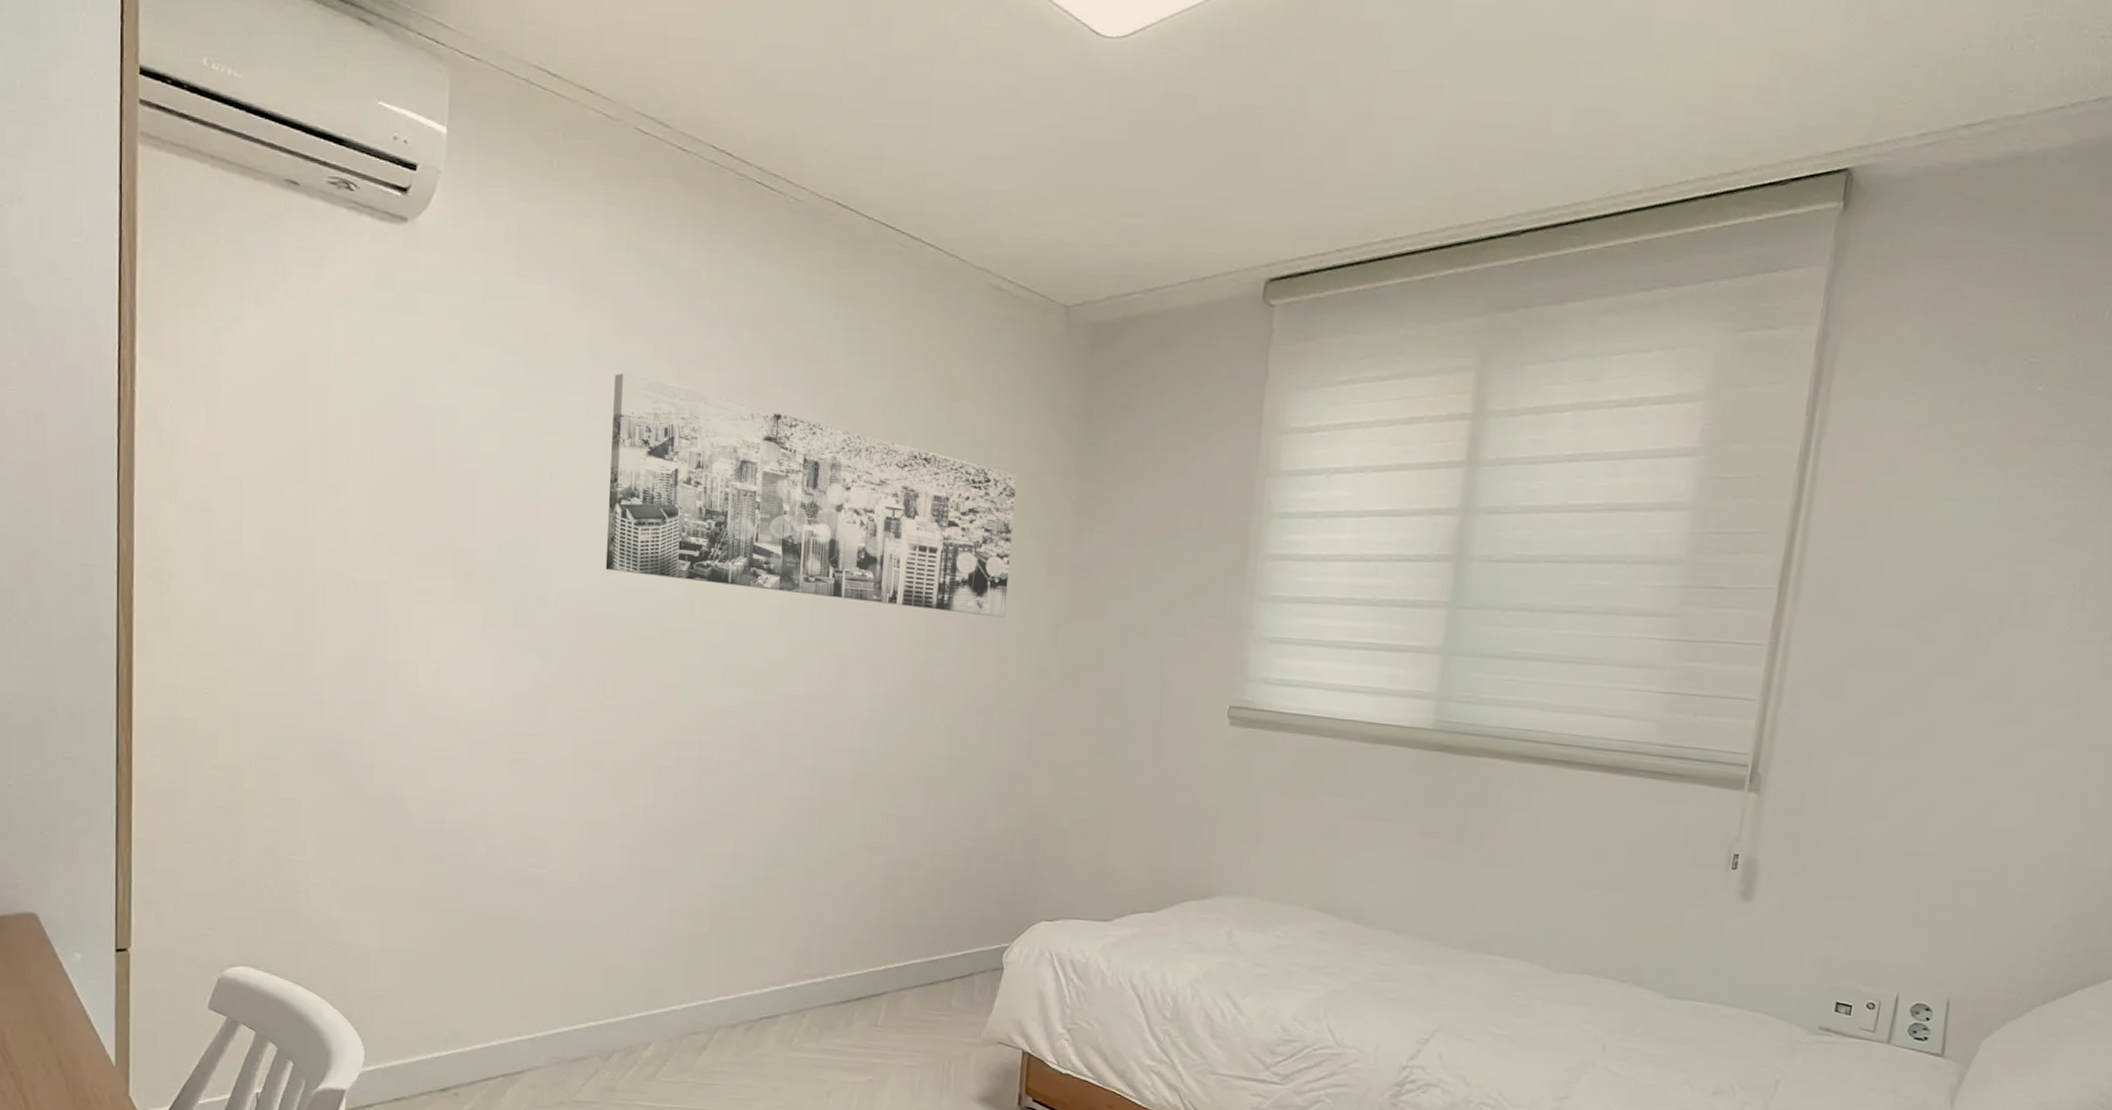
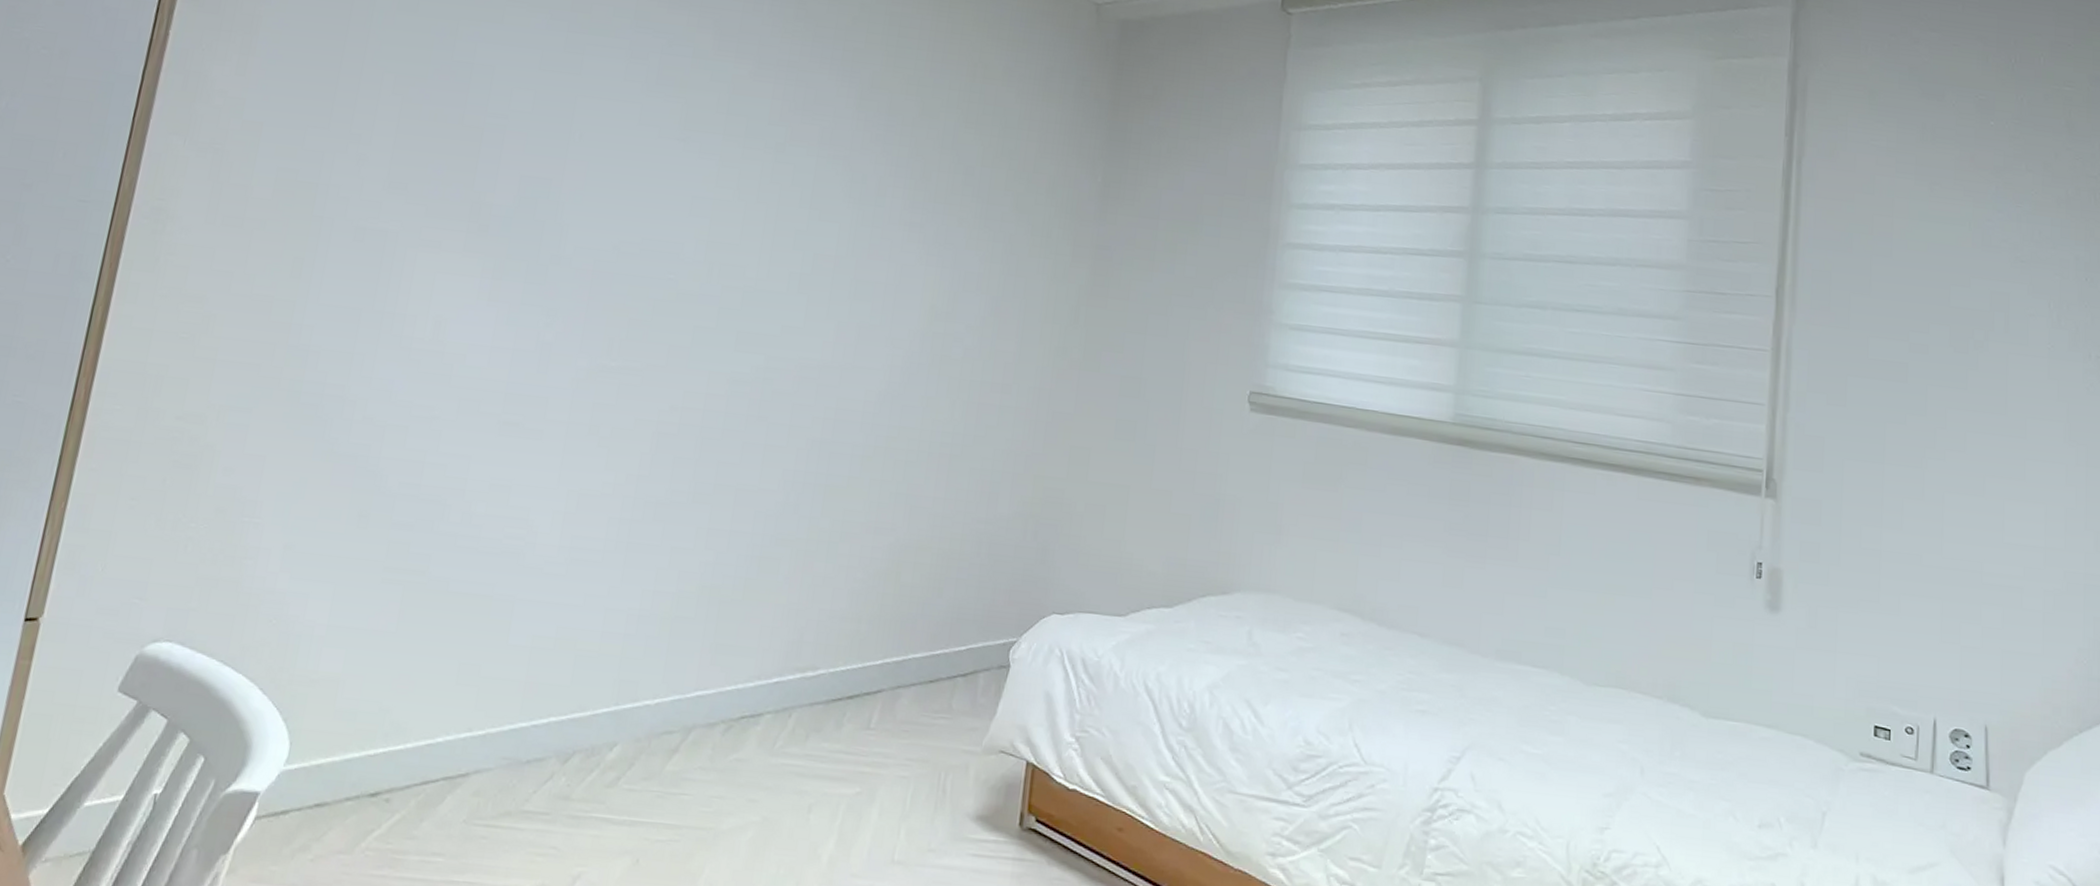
wall art: present [605,373,1017,618] -> none [625,42,1044,294]

